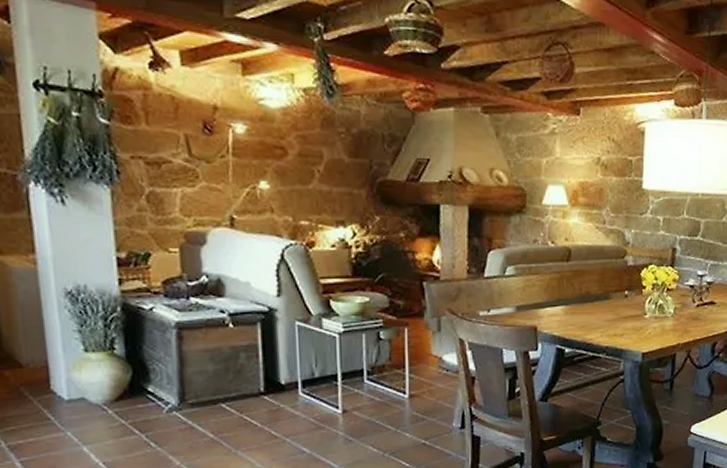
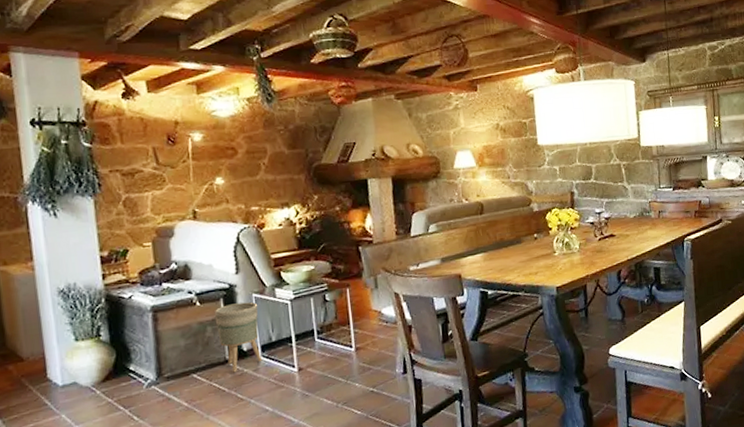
planter: none [249,330,303,407] -> present [214,301,263,373]

